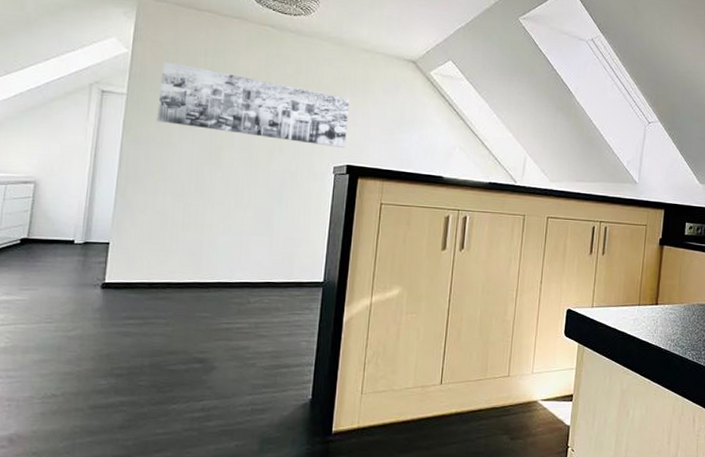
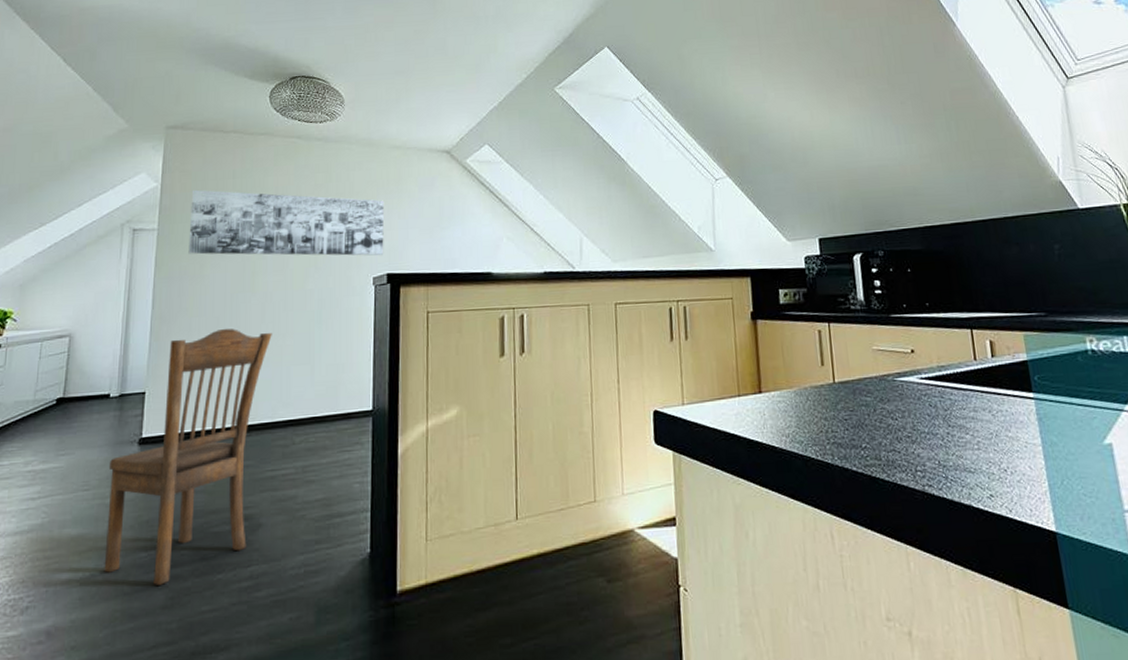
dining chair: none [65,194,235,409] -> present [104,328,272,585]

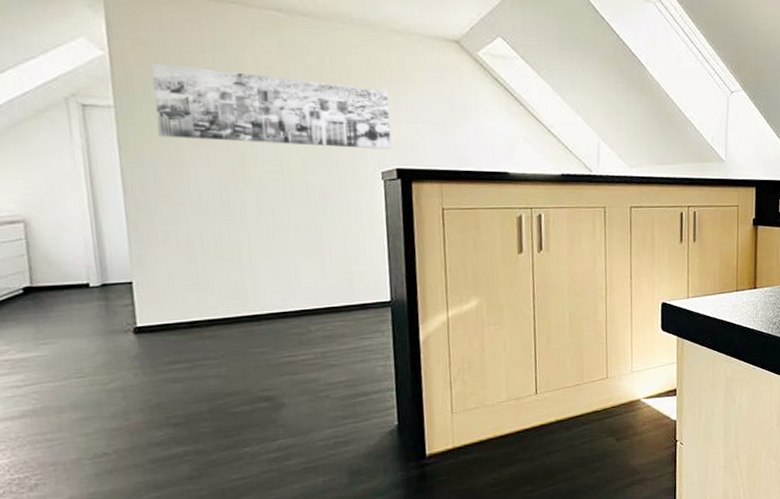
dining chair: present [104,328,272,585] -> none [102,218,273,460]

